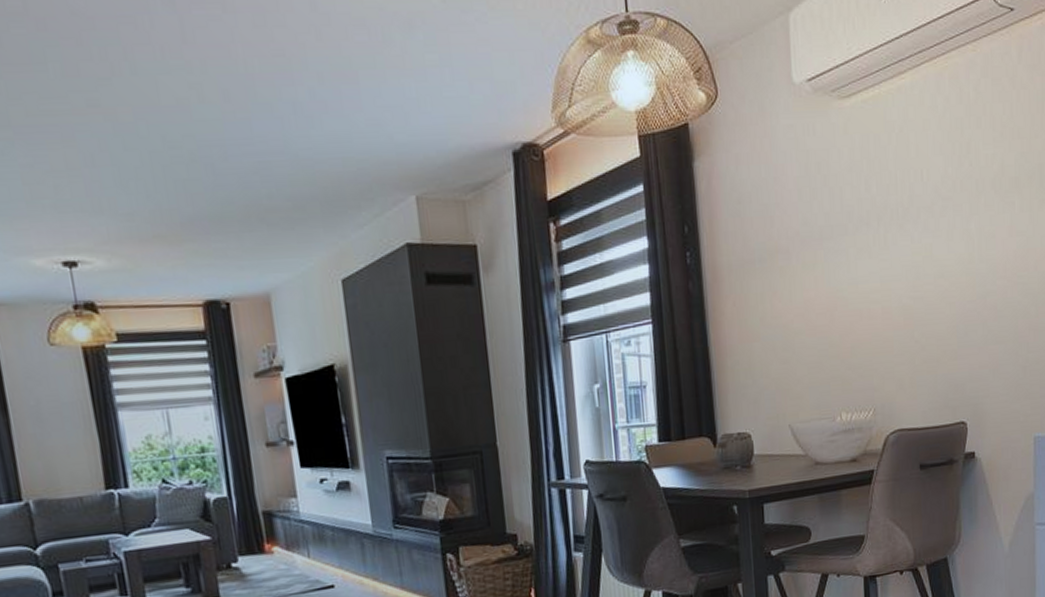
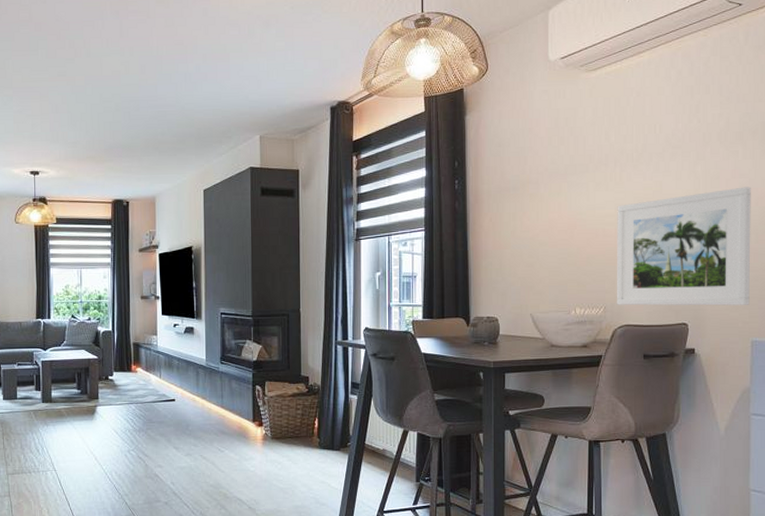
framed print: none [883,247,1031,405] -> present [616,187,751,306]

